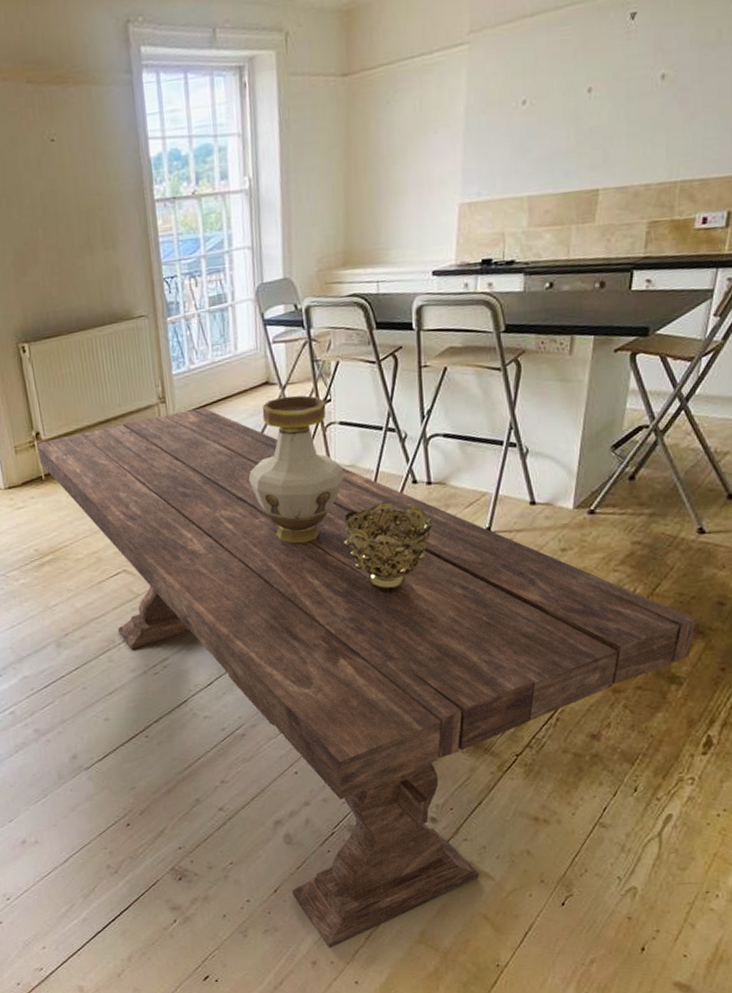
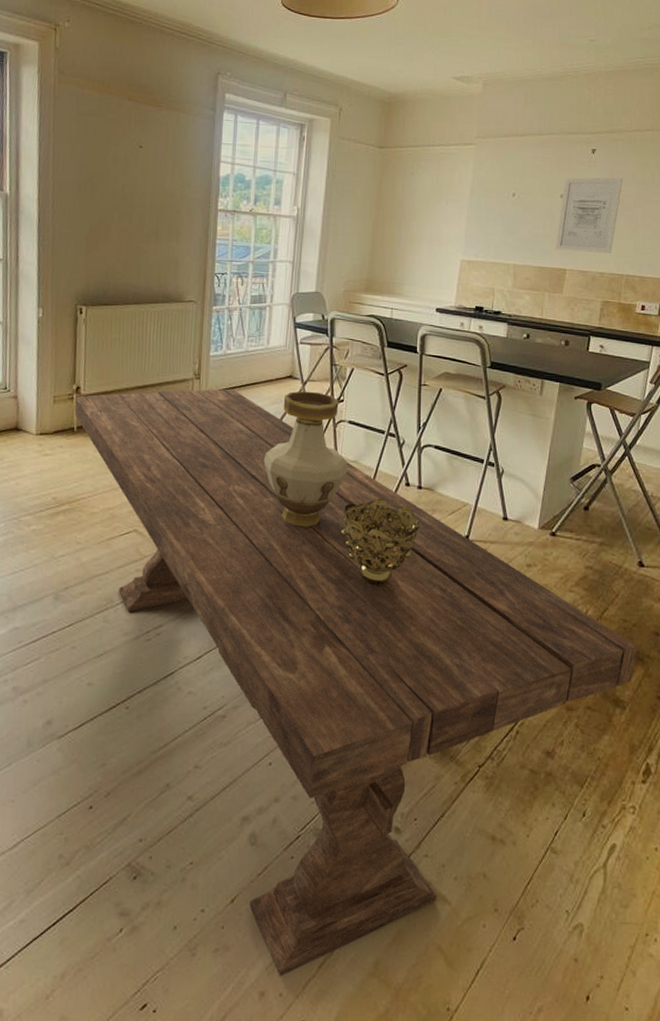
wall art: none [583,46,676,166] -> present [555,177,623,253]

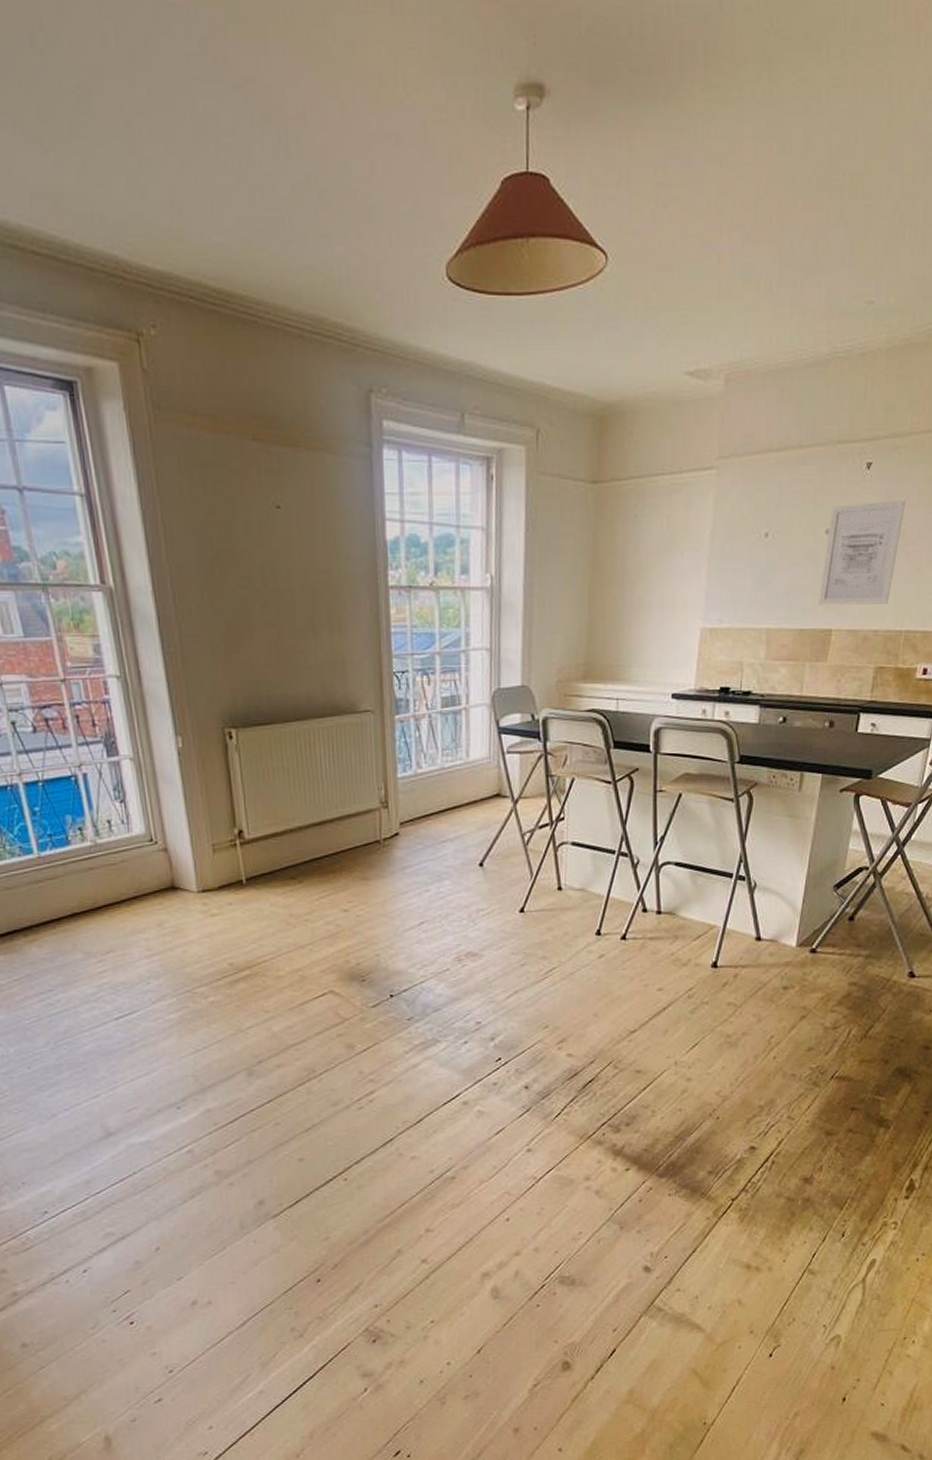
dining table: present [74,388,637,977] -> none [239,816,904,1414]
vase: present [263,391,348,527] -> none [473,810,574,970]
decorative bowl: present [341,498,420,585] -> none [570,928,660,1025]

